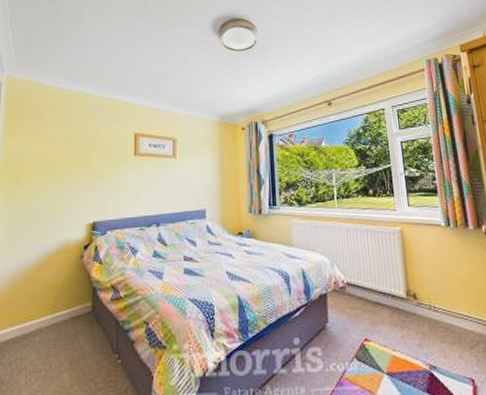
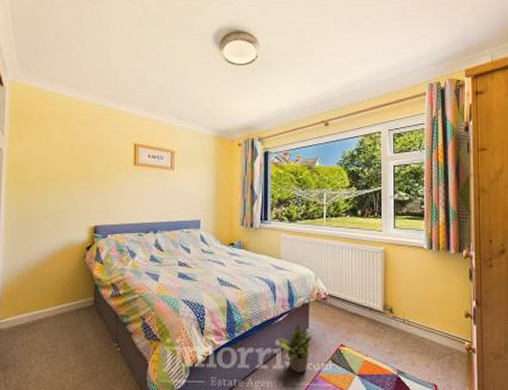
potted plant: none [296,318,334,375] -> present [278,324,313,373]

